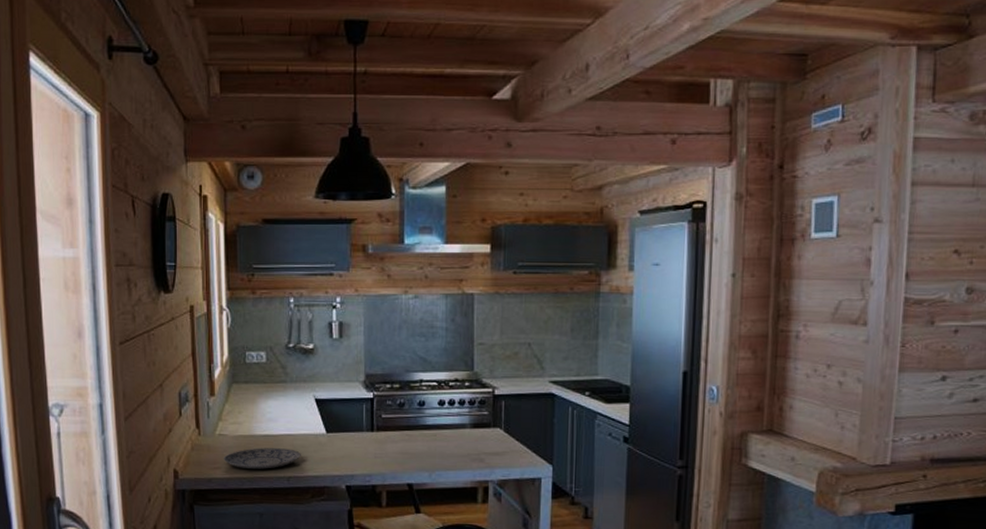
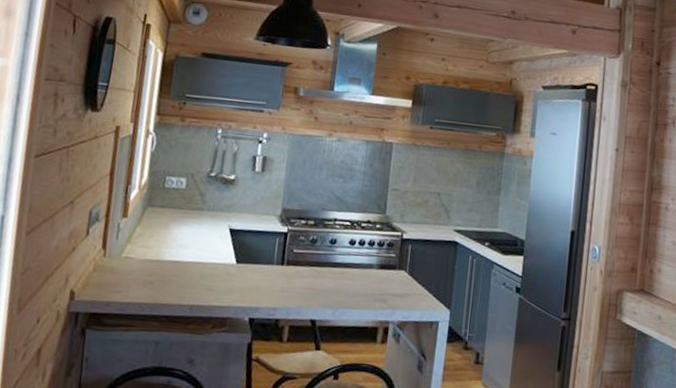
plate: present [224,448,301,469] -> none [126,273,208,296]

